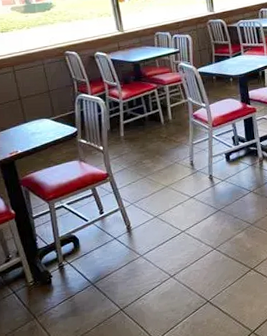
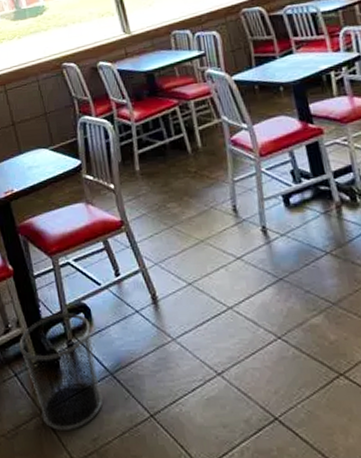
waste bin: none [17,243,85,328] -> present [18,313,104,430]

